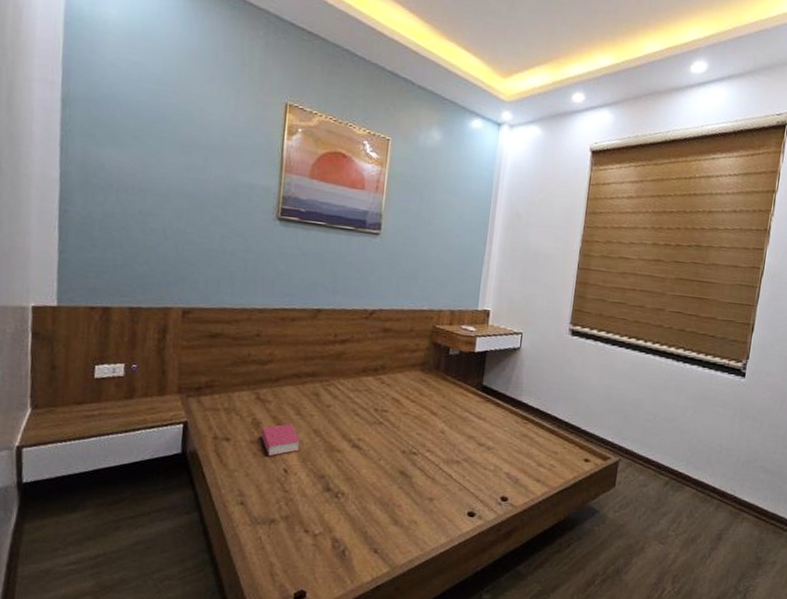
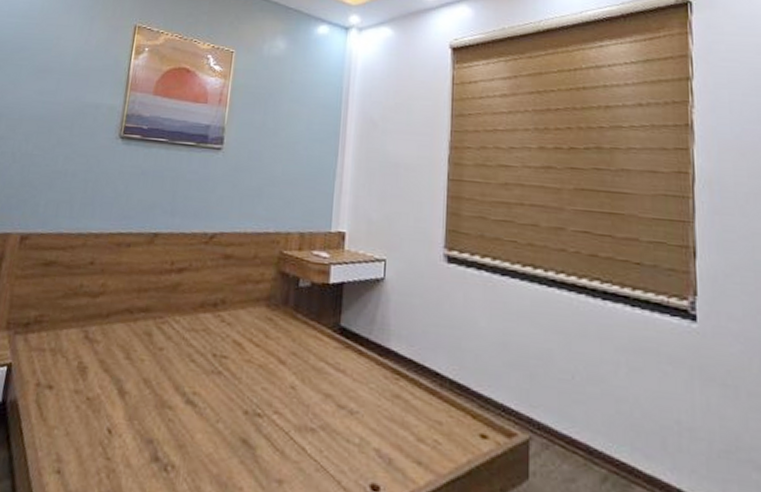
book: present [260,423,300,457] -> none [85,369,128,412]

